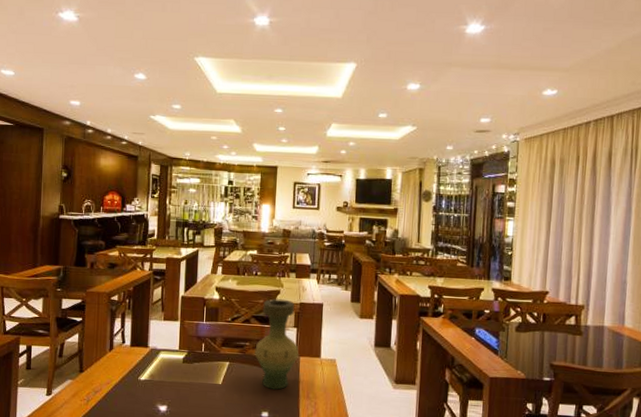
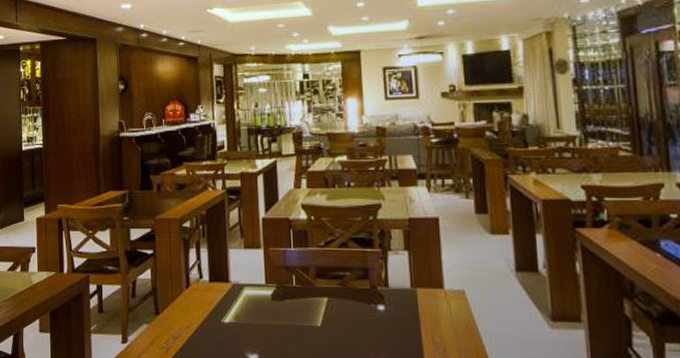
vase: present [255,299,299,390] -> none [357,215,416,332]

